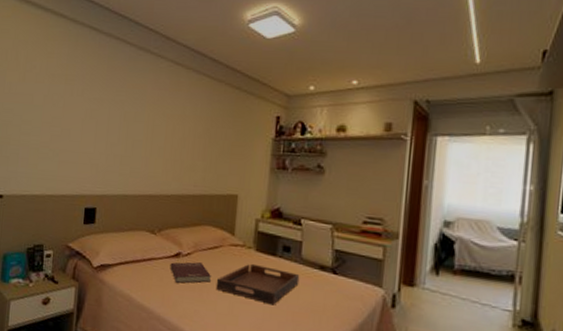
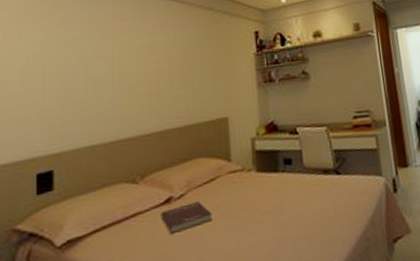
serving tray: present [215,263,300,305] -> none [218,184,307,228]

